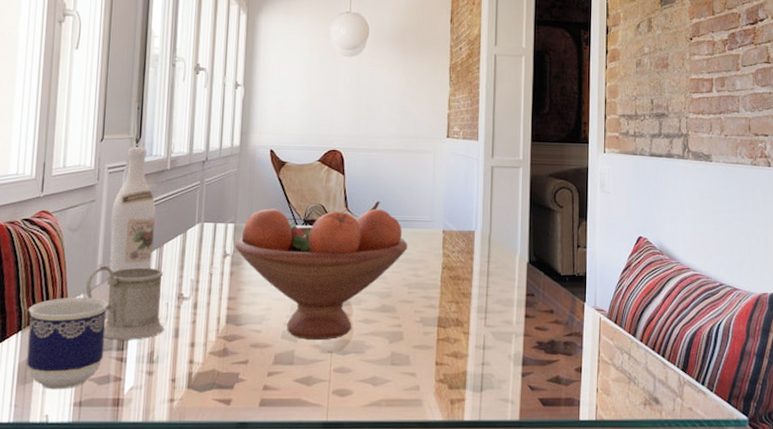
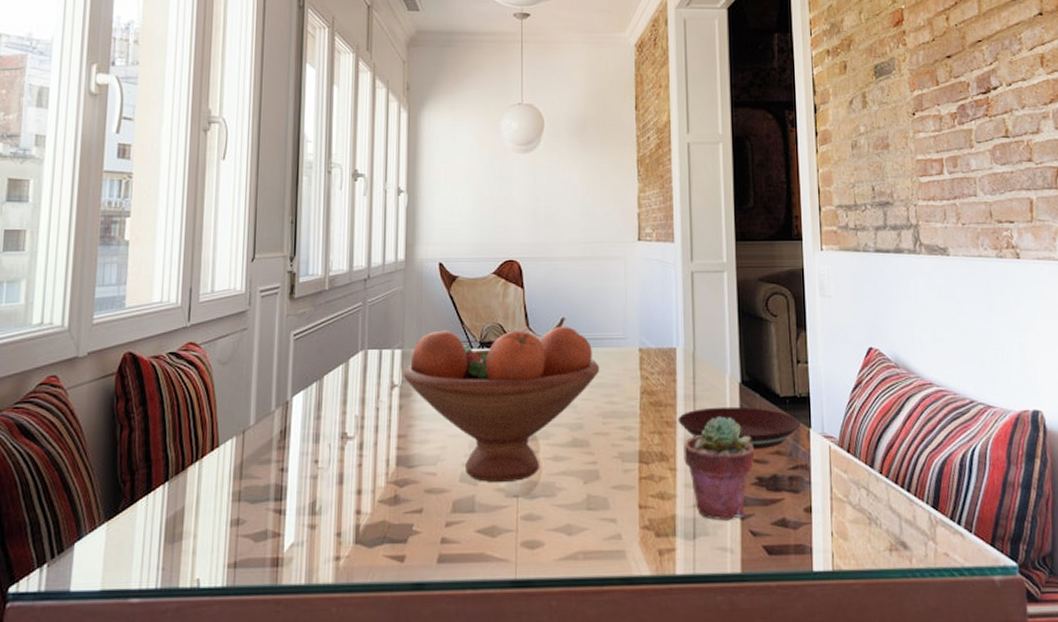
cup: present [27,297,108,390] -> none [175,439,264,549]
mug: present [86,263,165,340] -> none [239,400,327,489]
wine bottle: present [109,146,156,272] -> none [264,265,314,410]
plate: none [473,282,577,319] -> present [678,406,800,450]
potted succulent: none [476,290,537,377] -> present [683,416,755,521]

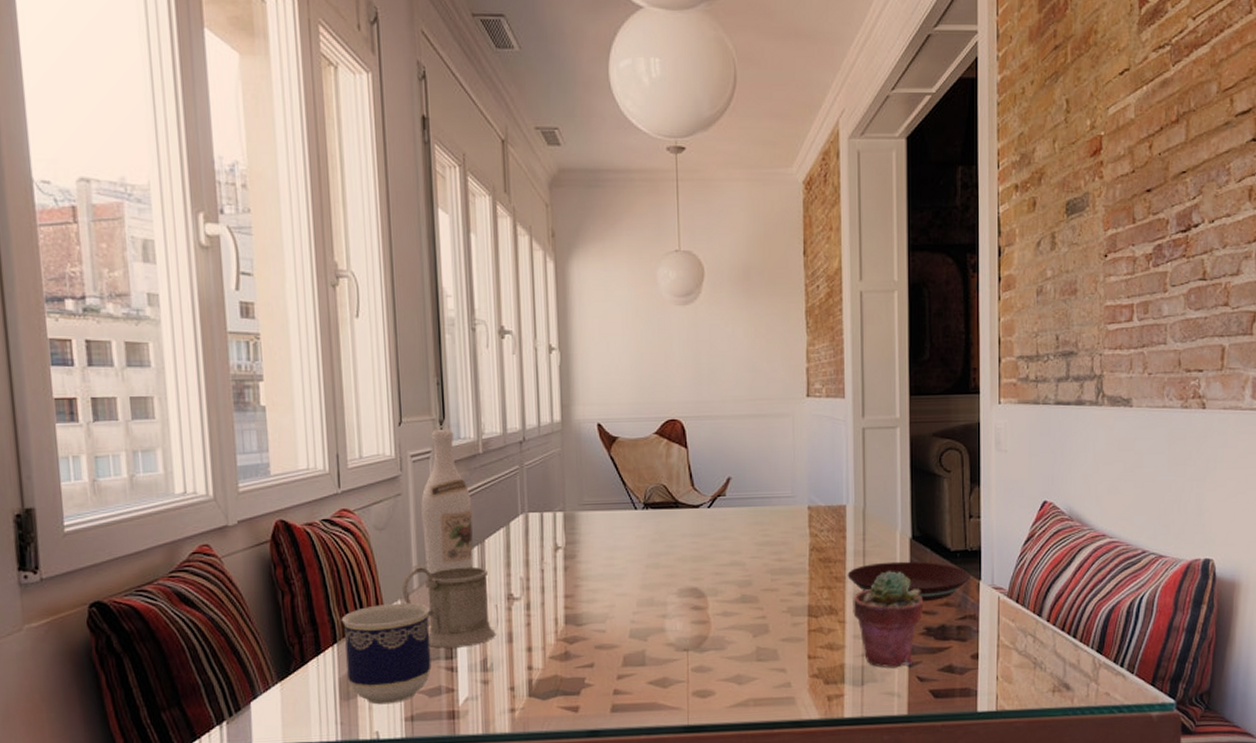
cup: none [175,439,264,549] -> present [341,602,432,705]
mug: none [239,400,327,489] -> present [402,564,496,648]
wine bottle: none [264,265,314,410] -> present [421,428,474,574]
fruit bowl: present [403,326,600,483] -> none [566,485,768,638]

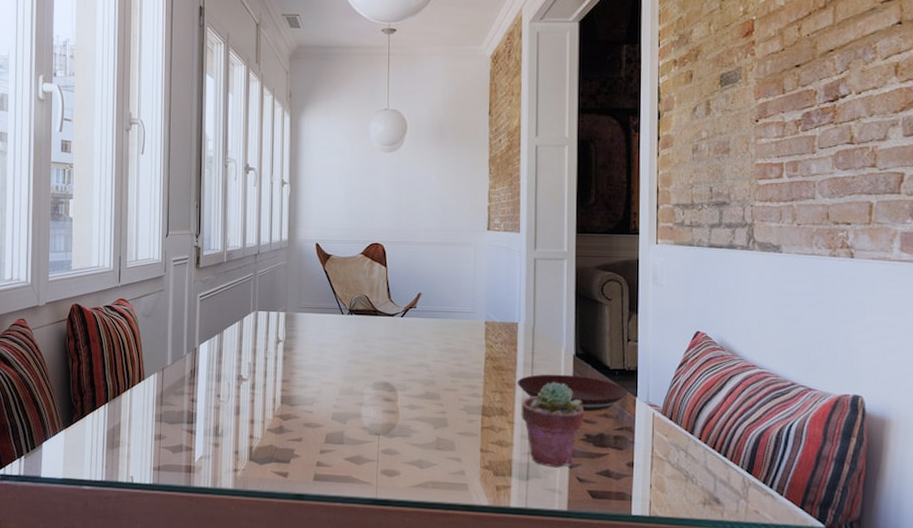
cup: present [341,602,432,705] -> none [113,375,178,455]
mug: present [402,564,496,648] -> none [159,346,227,415]
wine bottle: present [421,428,474,574] -> none [177,241,215,354]

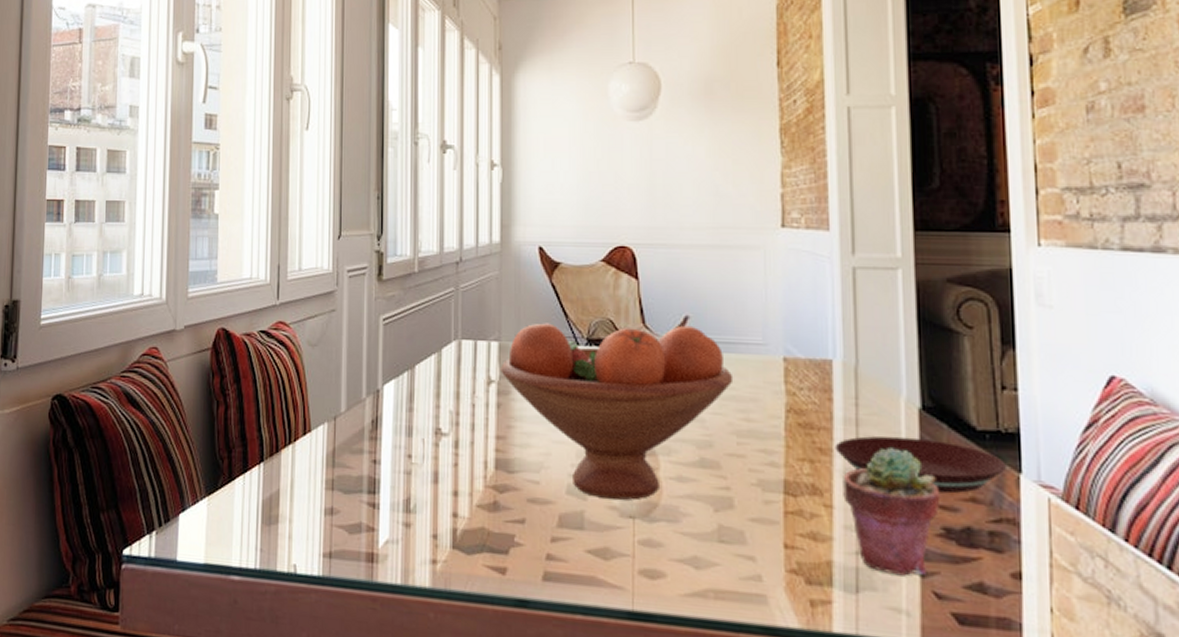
fruit bowl: none [286,298,451,423] -> present [501,323,734,501]

